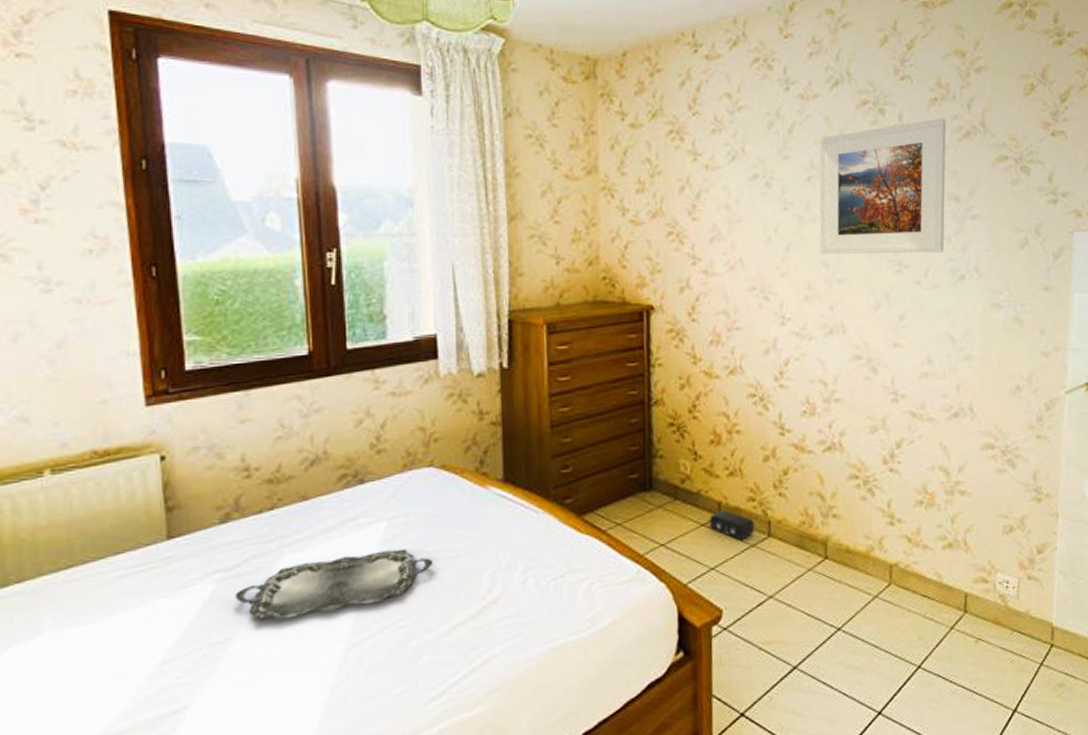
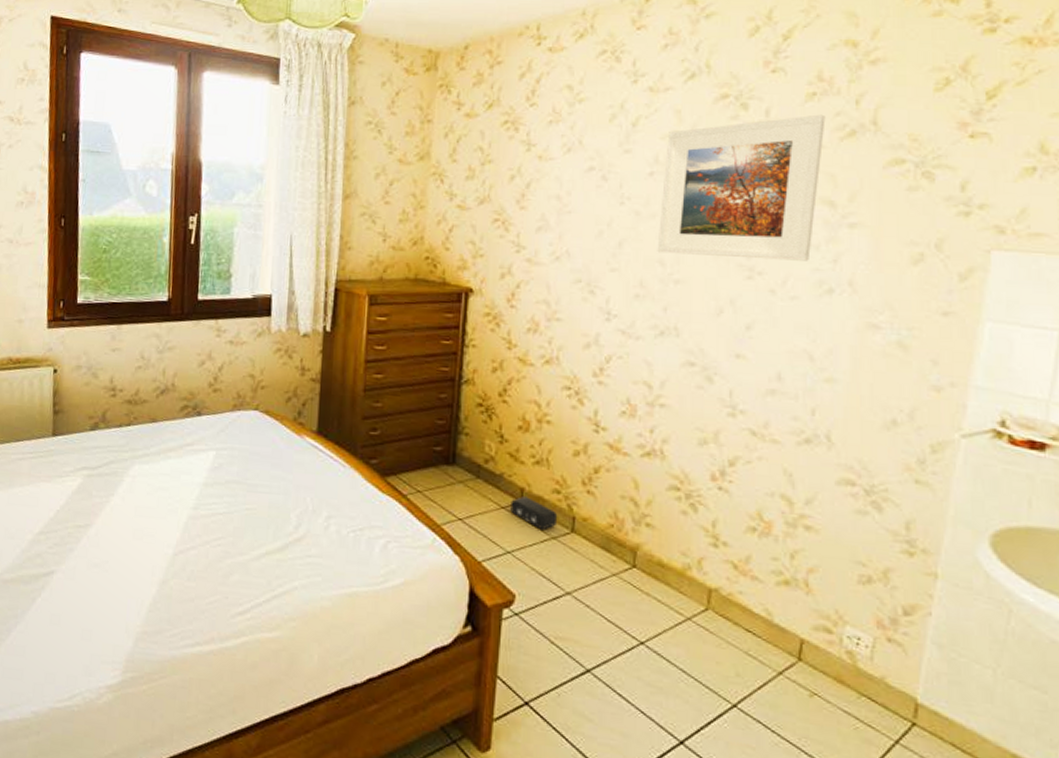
serving tray: present [235,548,433,622] -> none [95,474,251,520]

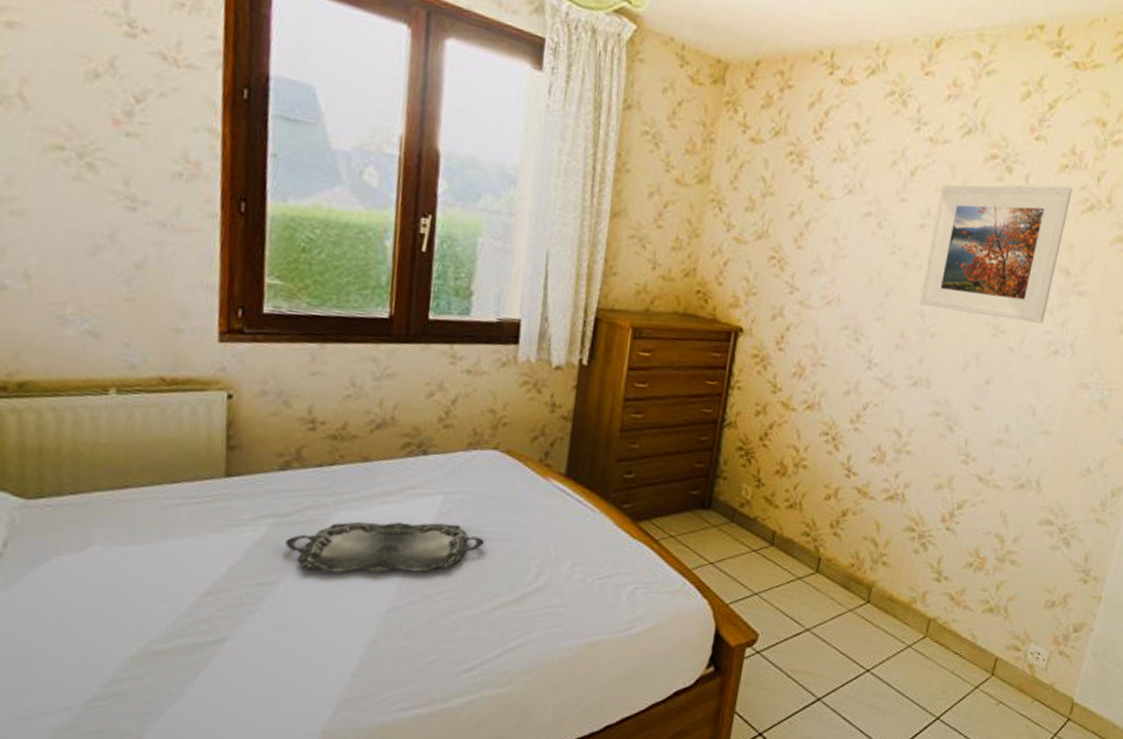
serving tray: none [95,474,251,520] -> present [285,522,485,573]
speaker: present [510,497,558,531] -> none [761,539,805,572]

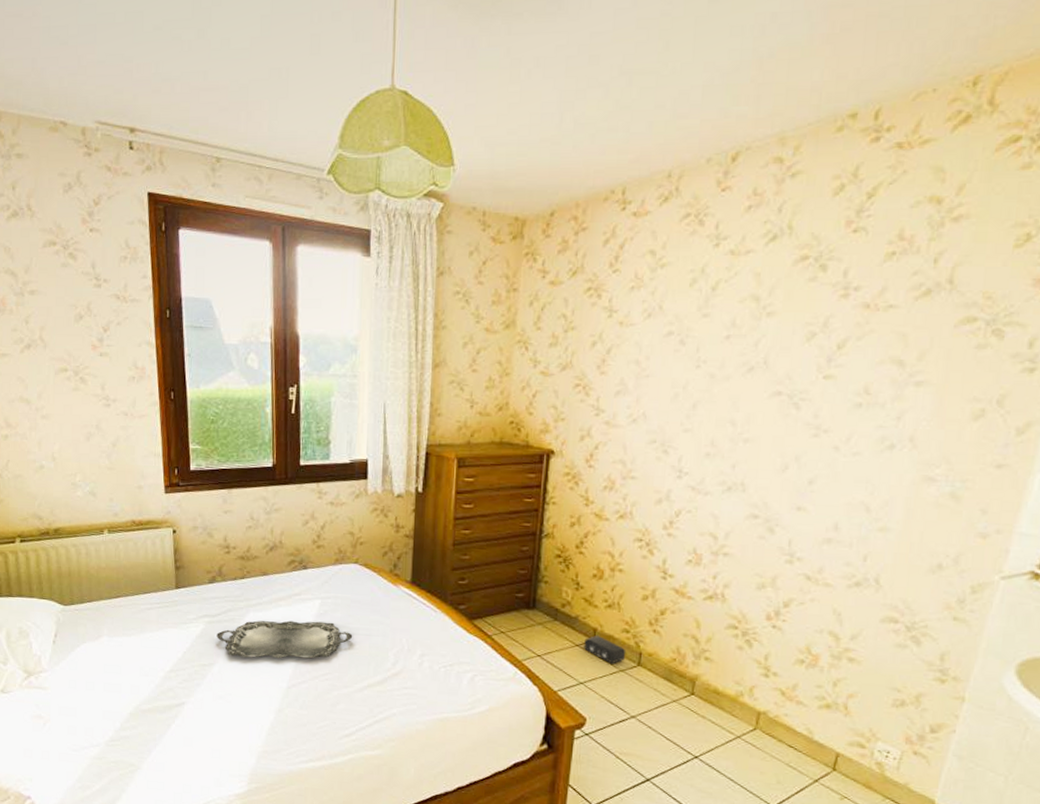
speaker: none [761,539,805,572] -> present [584,636,626,664]
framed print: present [919,185,1073,324] -> none [729,274,903,419]

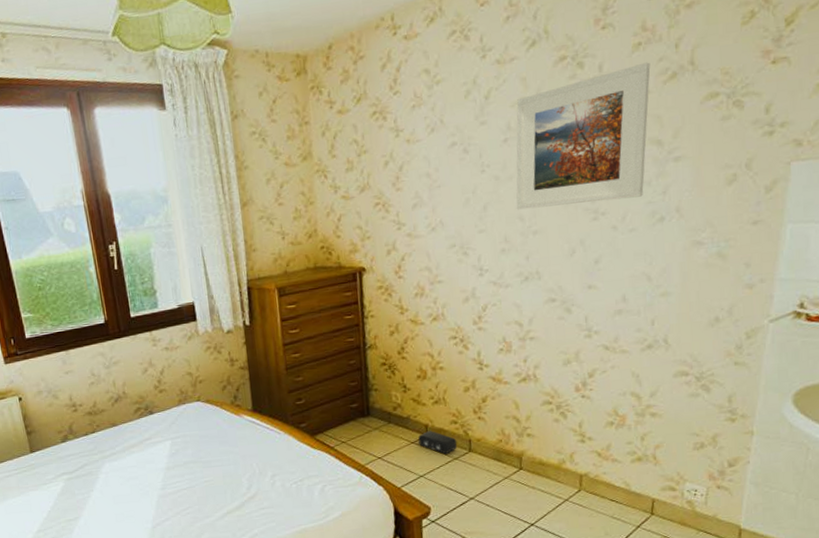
serving tray: present [216,620,353,659] -> none [77,459,206,508]
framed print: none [729,274,903,419] -> present [516,62,651,210]

